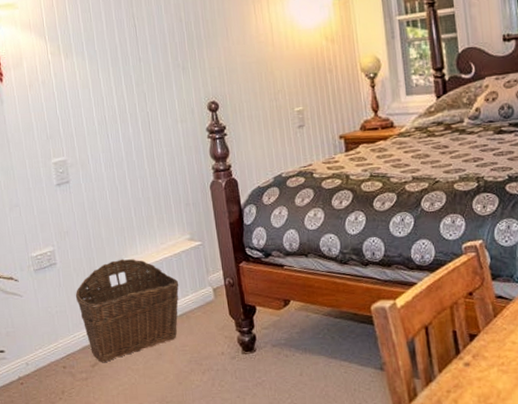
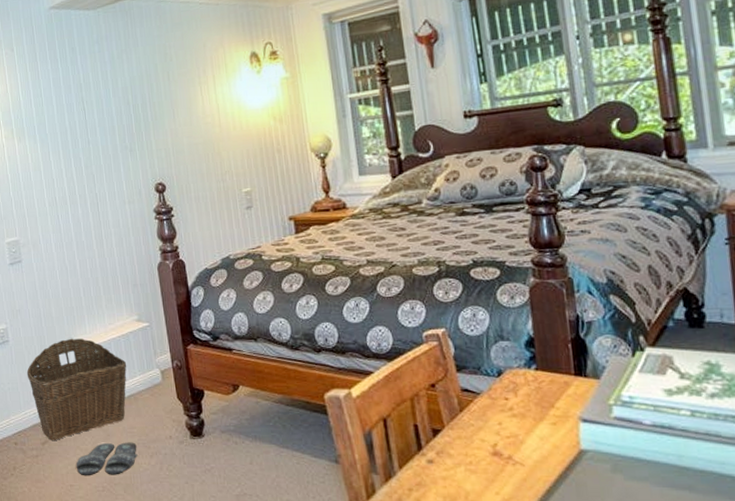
slippers: none [127,360,190,395] -> present [76,442,138,475]

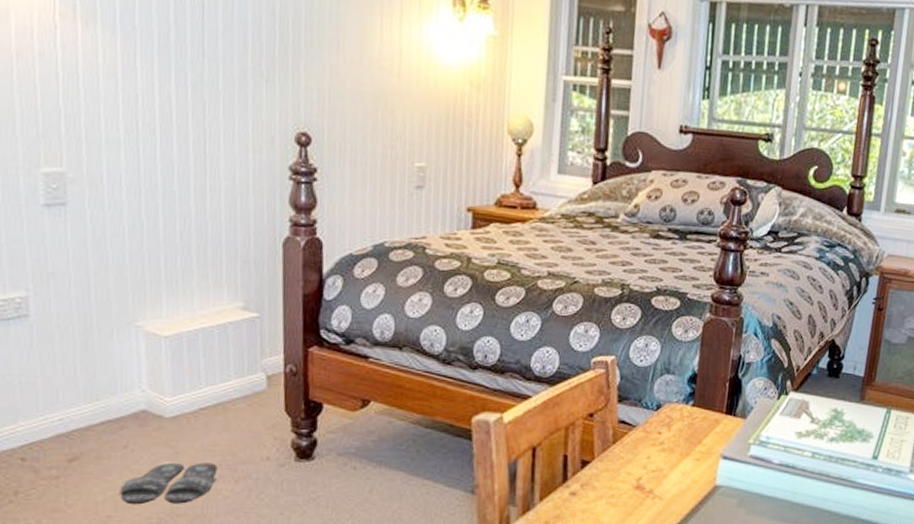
wicker basket: present [26,338,127,440] -> none [54,321,219,457]

